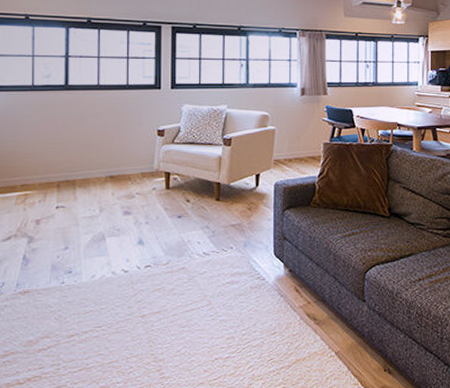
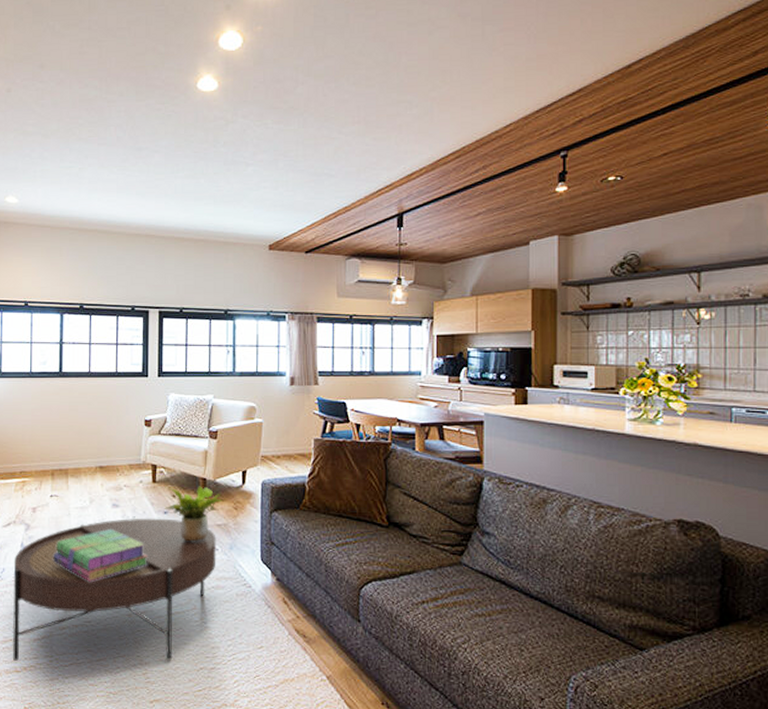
coffee table: none [13,222,231,373] -> present [12,517,216,661]
stack of books: none [60,236,163,288] -> present [53,529,149,582]
potted plant: none [179,190,239,243] -> present [165,486,225,542]

